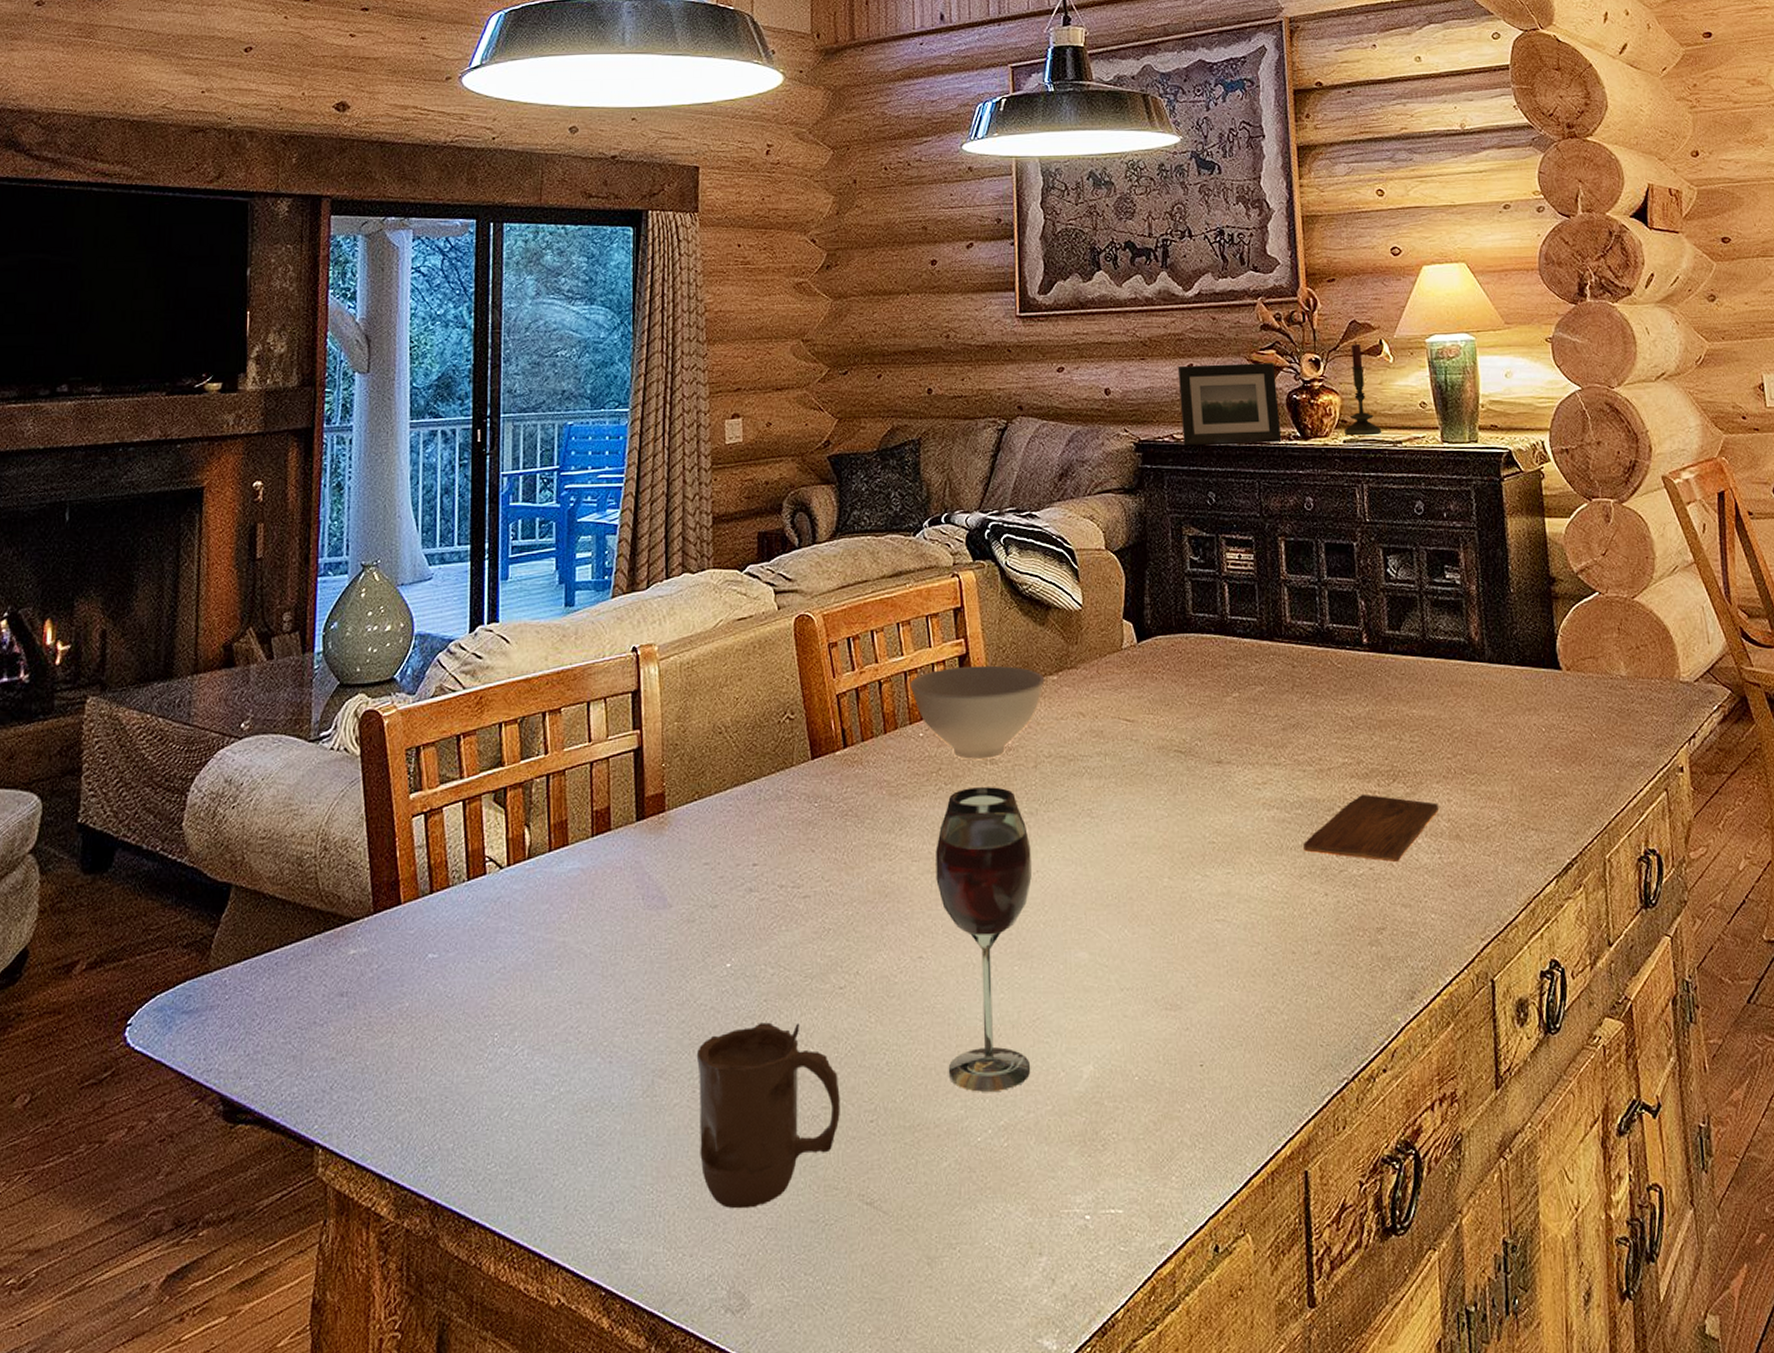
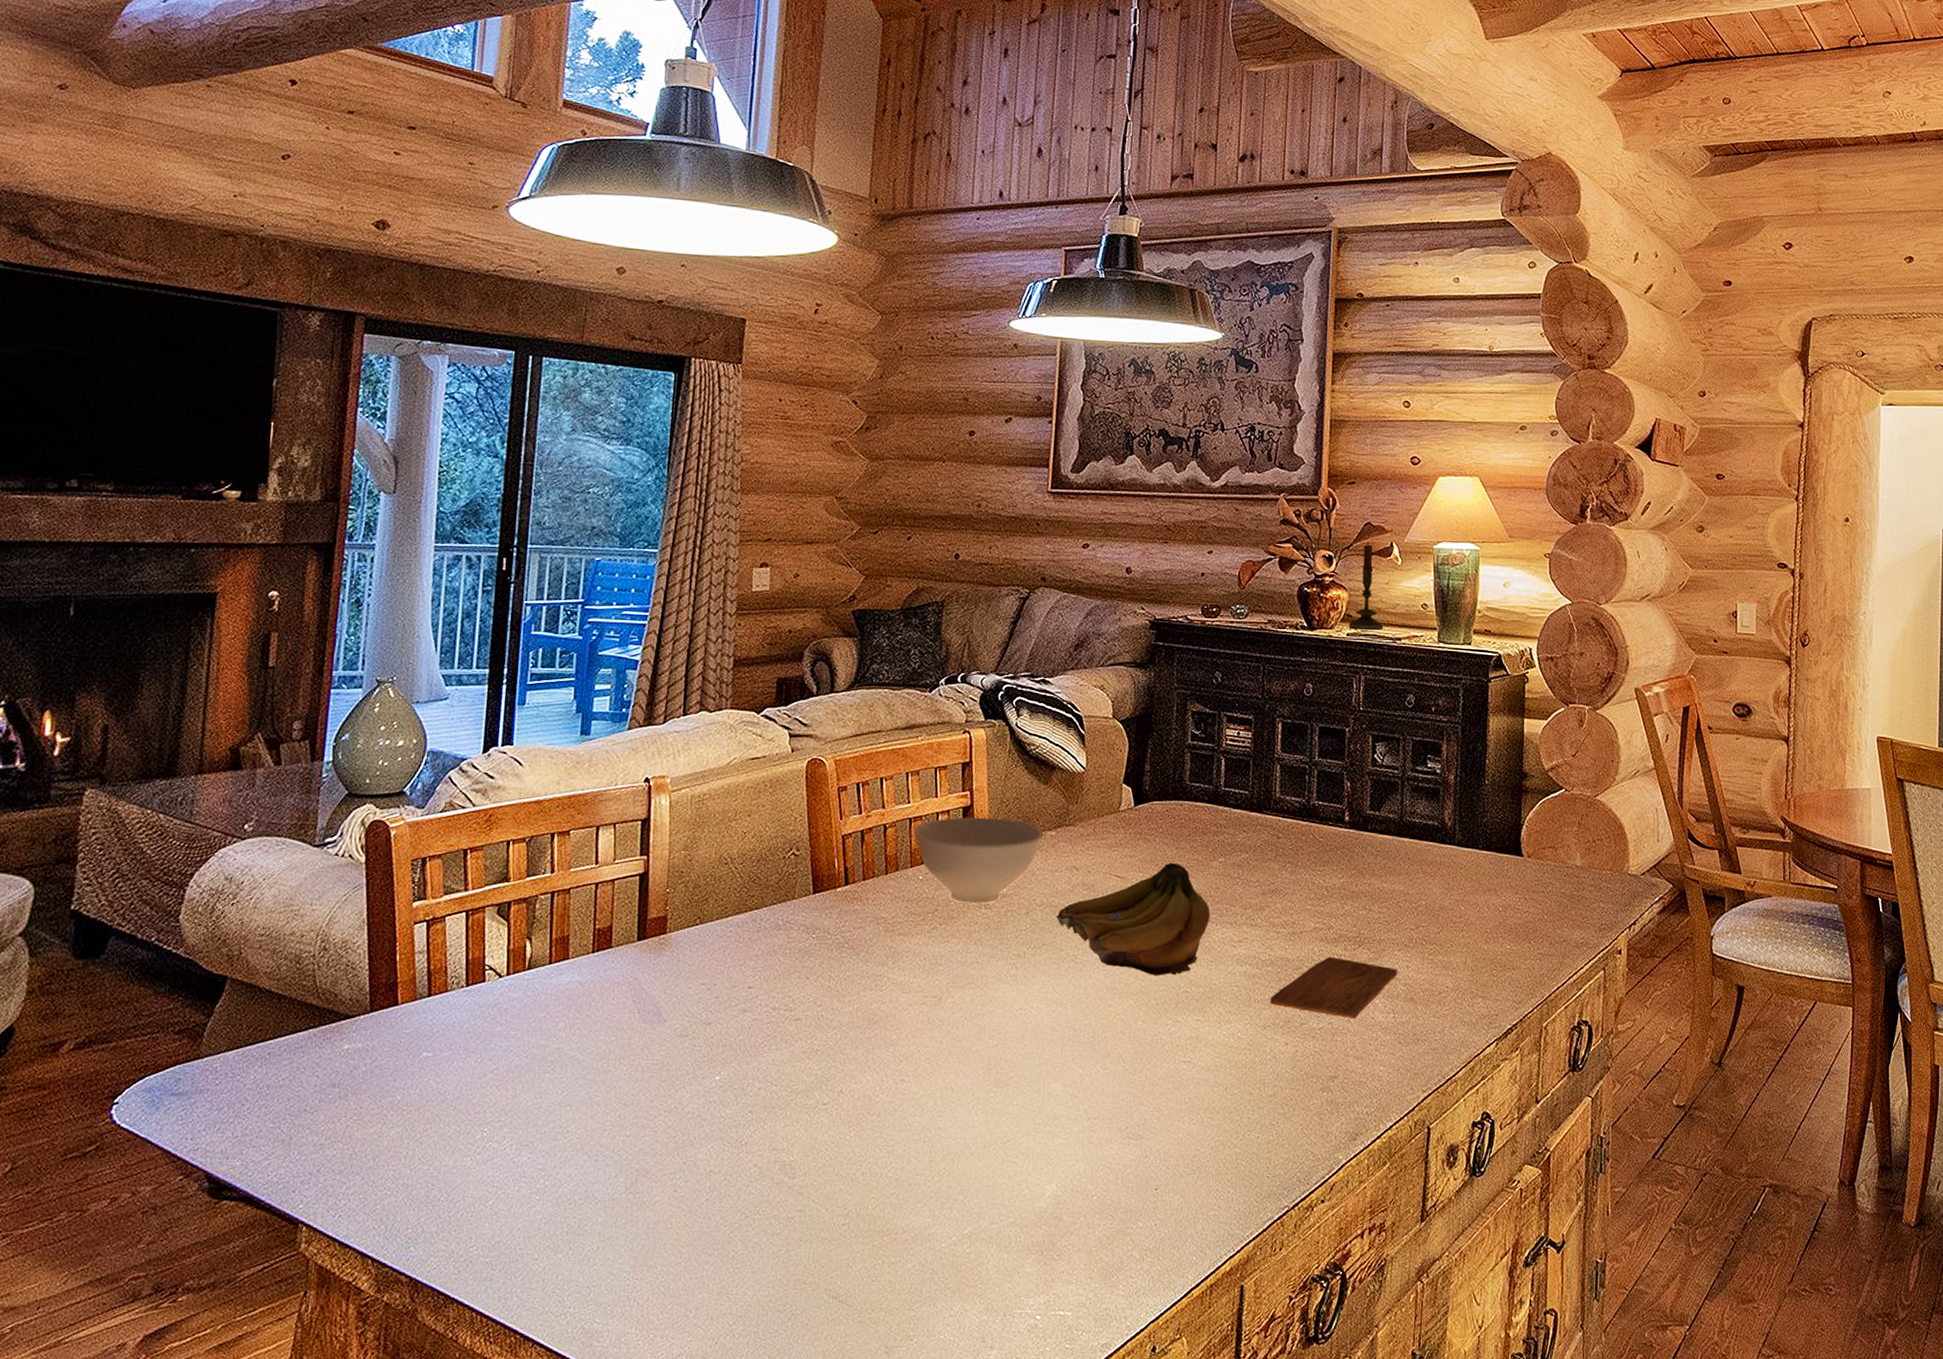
mug: present [696,1022,840,1209] -> none [677,1131,816,1297]
wineglass: present [936,787,1033,1092] -> none [919,929,1016,1203]
fruit: none [1065,701,1230,826] -> present [1055,862,1210,976]
picture frame: present [1177,363,1282,446] -> none [1196,551,1290,631]

